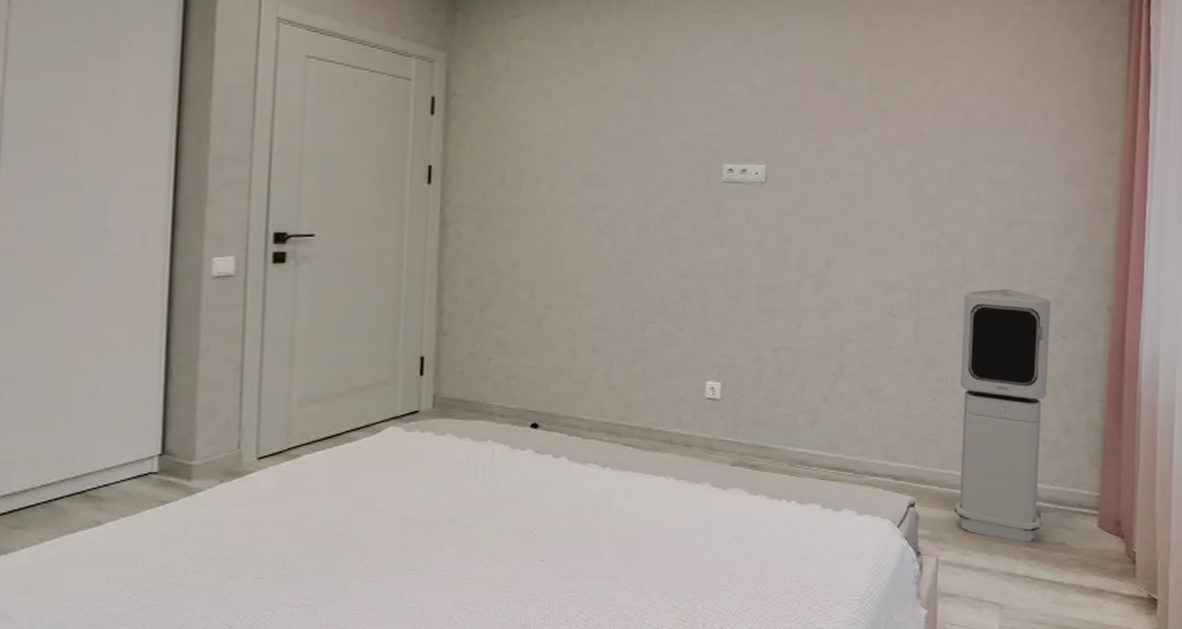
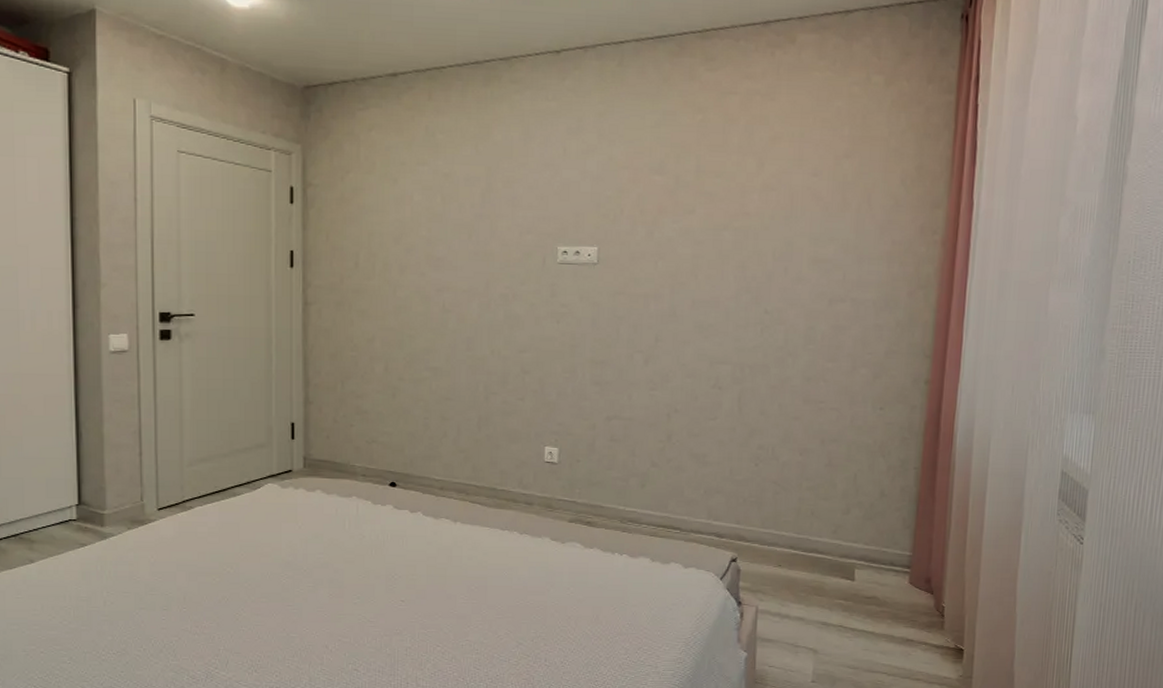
air purifier: present [955,288,1051,543] -> none [774,362,869,596]

